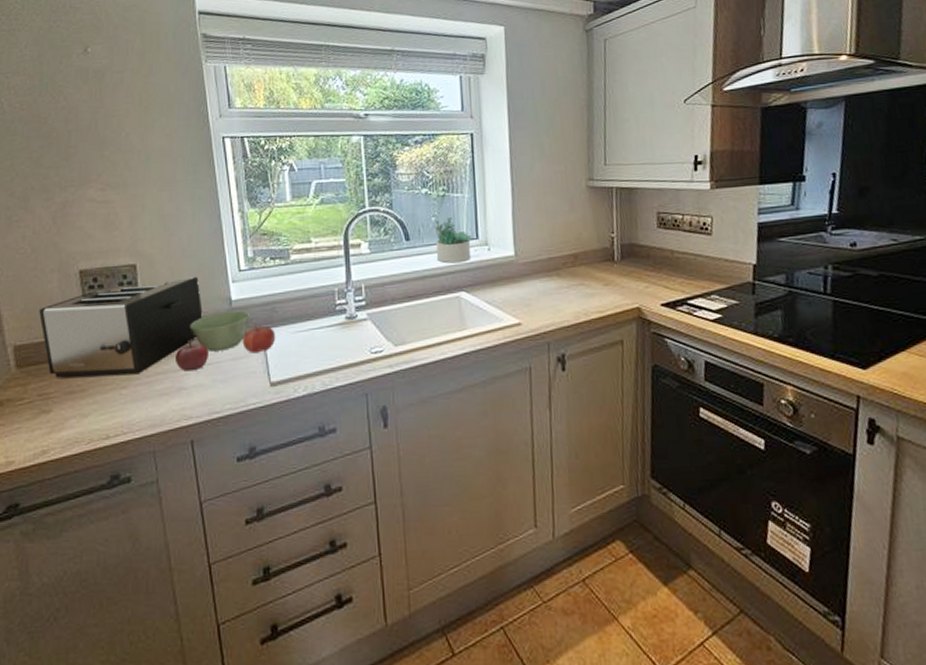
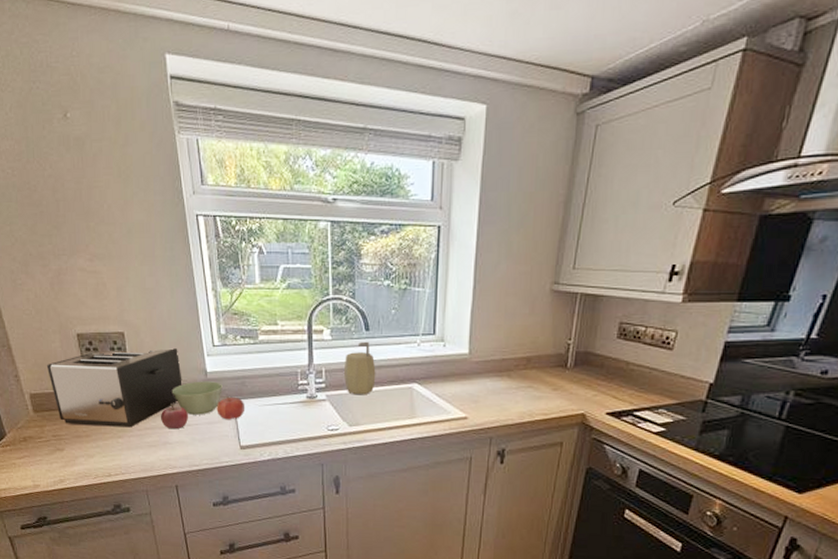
soap dispenser: none [384,251,420,311] -> present [343,341,376,395]
succulent plant: present [434,216,472,264] -> none [393,310,429,356]

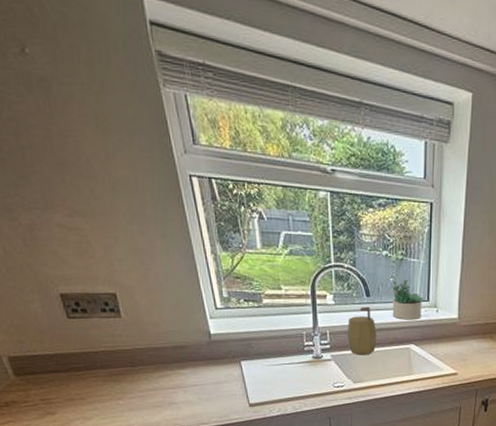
toaster: present [46,348,182,428] -> none [25,311,185,389]
fruit: present [161,404,188,430] -> none [164,365,194,390]
bowl: present [171,381,223,415] -> none [174,343,228,376]
fruit: present [216,396,246,420] -> none [222,357,253,380]
succulent plant: none [393,310,429,356] -> present [392,279,424,320]

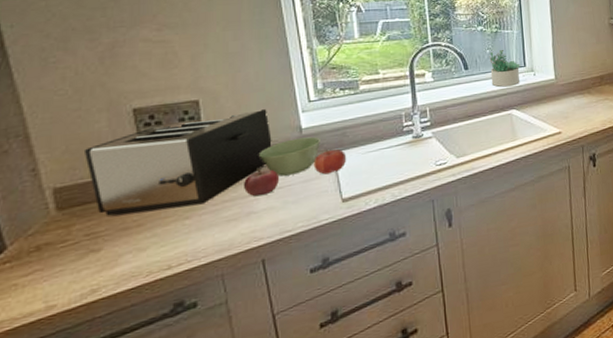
toaster: none [25,311,185,389] -> present [83,109,272,216]
fruit: none [164,365,194,390] -> present [244,168,279,197]
bowl: none [174,343,228,376] -> present [258,136,320,177]
fruit: none [222,357,253,380] -> present [313,149,347,175]
soap dispenser: present [346,306,377,355] -> none [447,78,478,128]

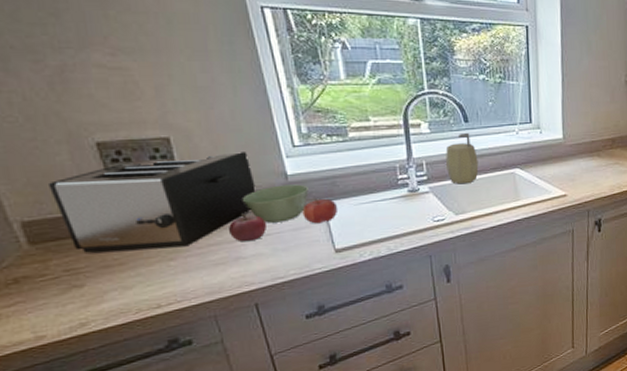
soap dispenser: none [447,78,478,128] -> present [445,132,479,184]
succulent plant: present [489,49,521,87] -> none [492,102,526,144]

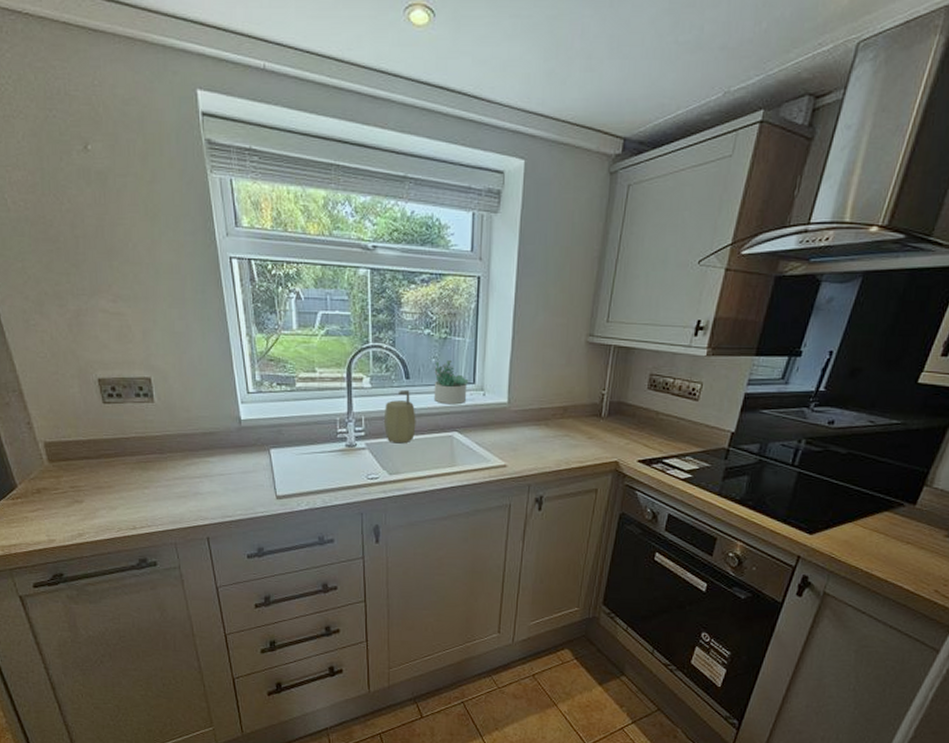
toaster: present [47,152,256,253] -> none [63,395,214,478]
fruit: present [229,213,267,242] -> none [191,452,221,479]
bowl: present [241,184,309,223] -> none [203,429,258,464]
fruit: present [302,198,339,224] -> none [251,445,282,469]
succulent plant: none [492,102,526,144] -> present [433,359,469,405]

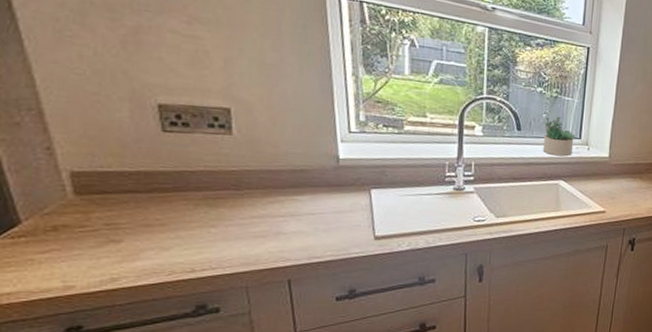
soap dispenser: present [383,389,416,444] -> none [493,140,525,189]

